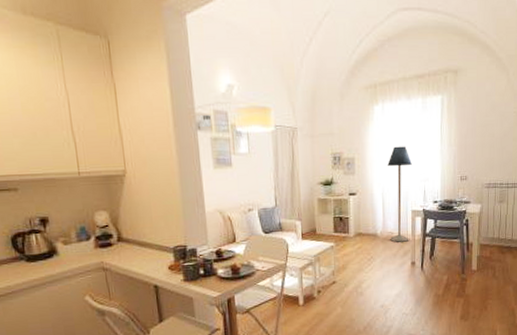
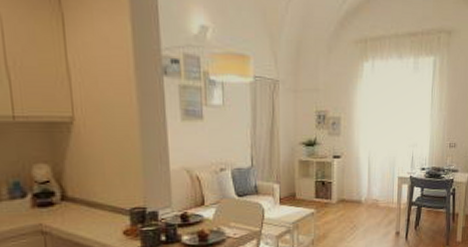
floor lamp: present [387,146,412,242] -> none [375,108,401,211]

